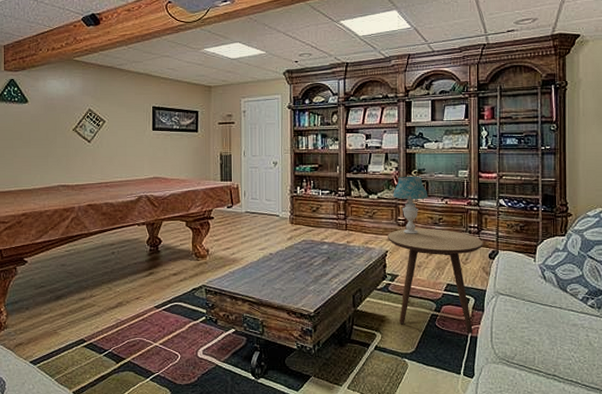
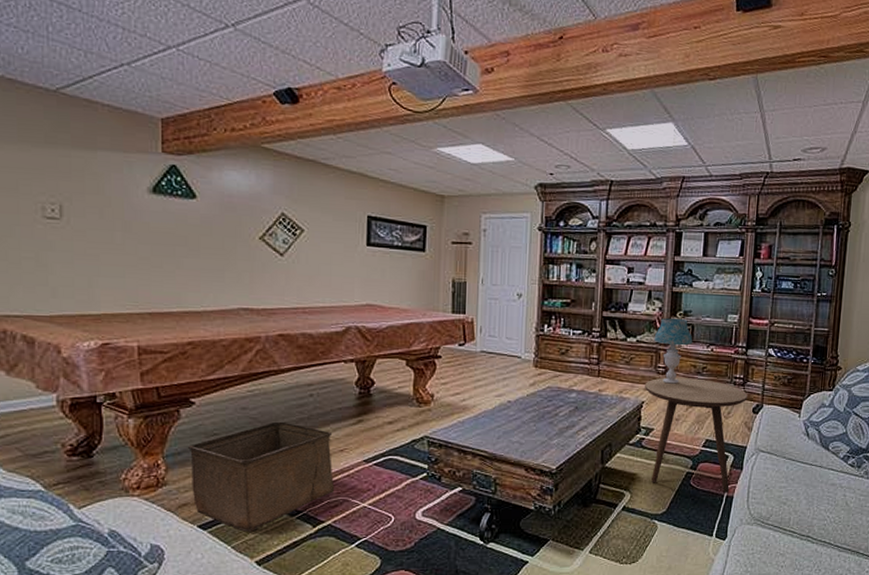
storage bin: none [23,275,133,368] -> present [188,421,335,533]

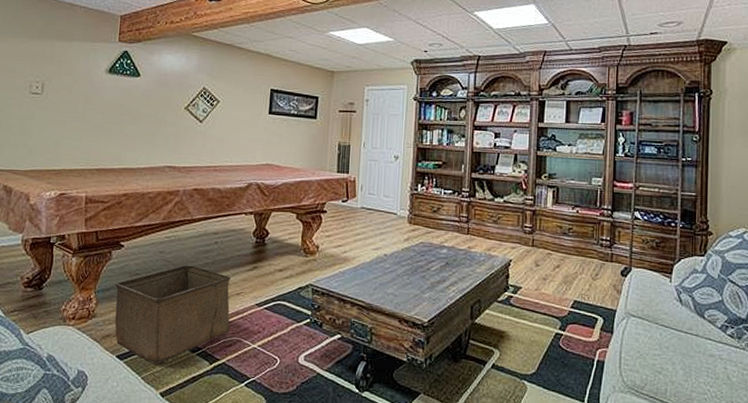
side table: present [645,377,748,493] -> none [512,237,615,357]
table lamp: present [654,317,693,384] -> none [520,180,558,244]

